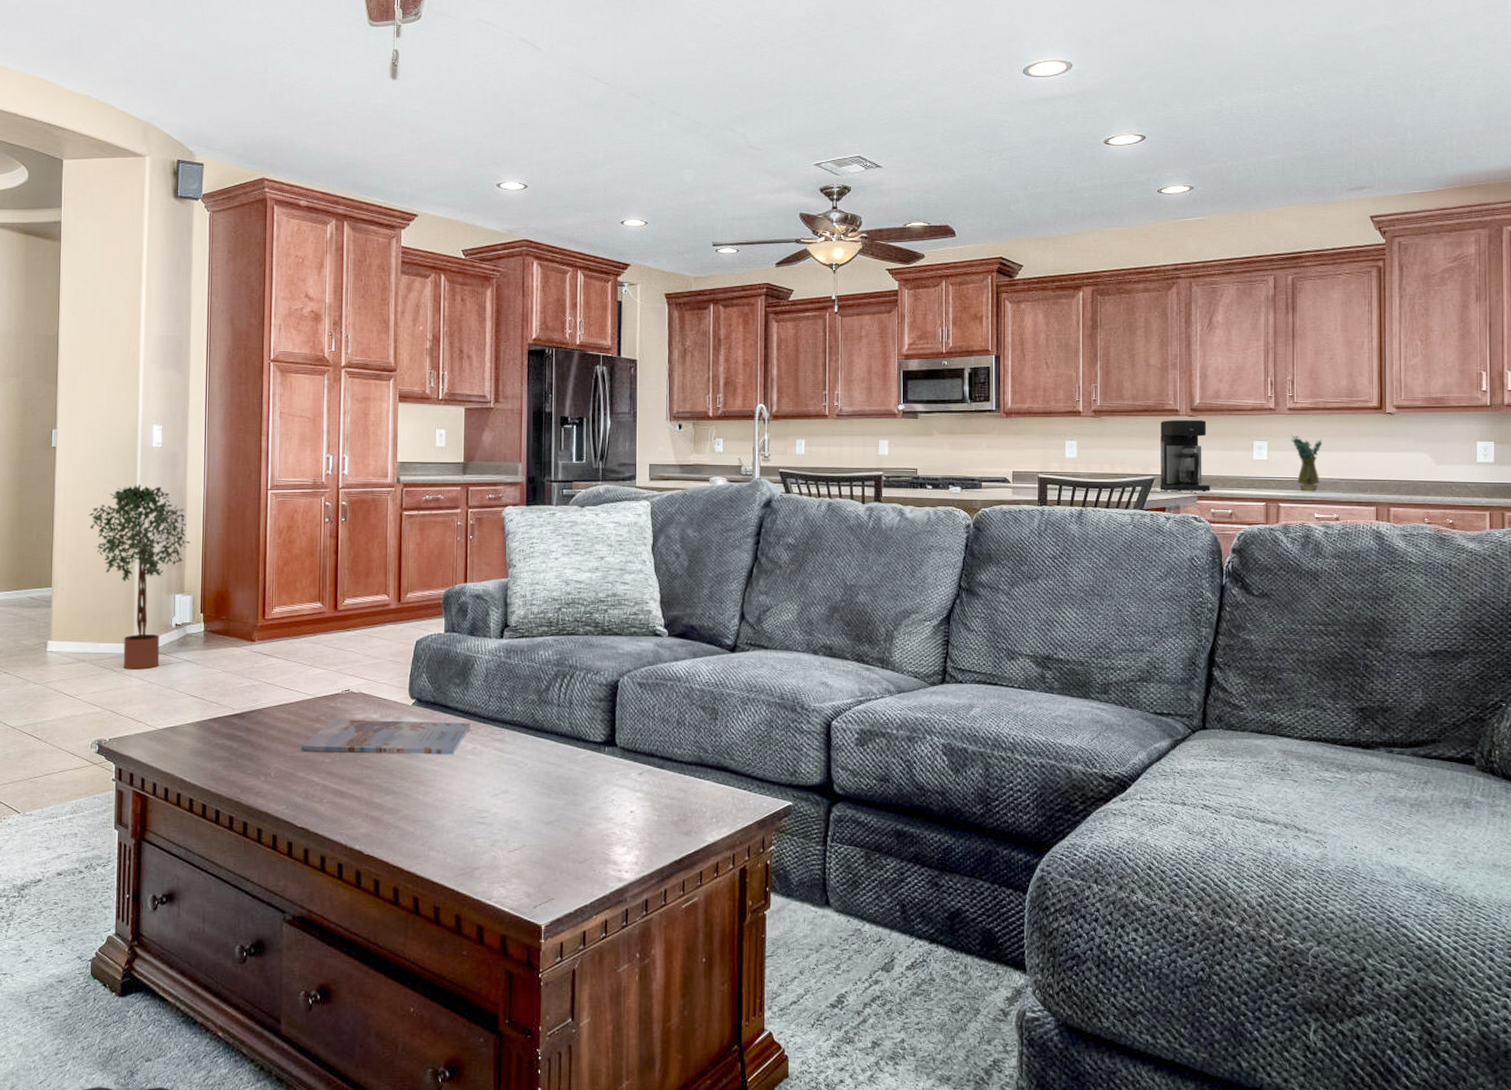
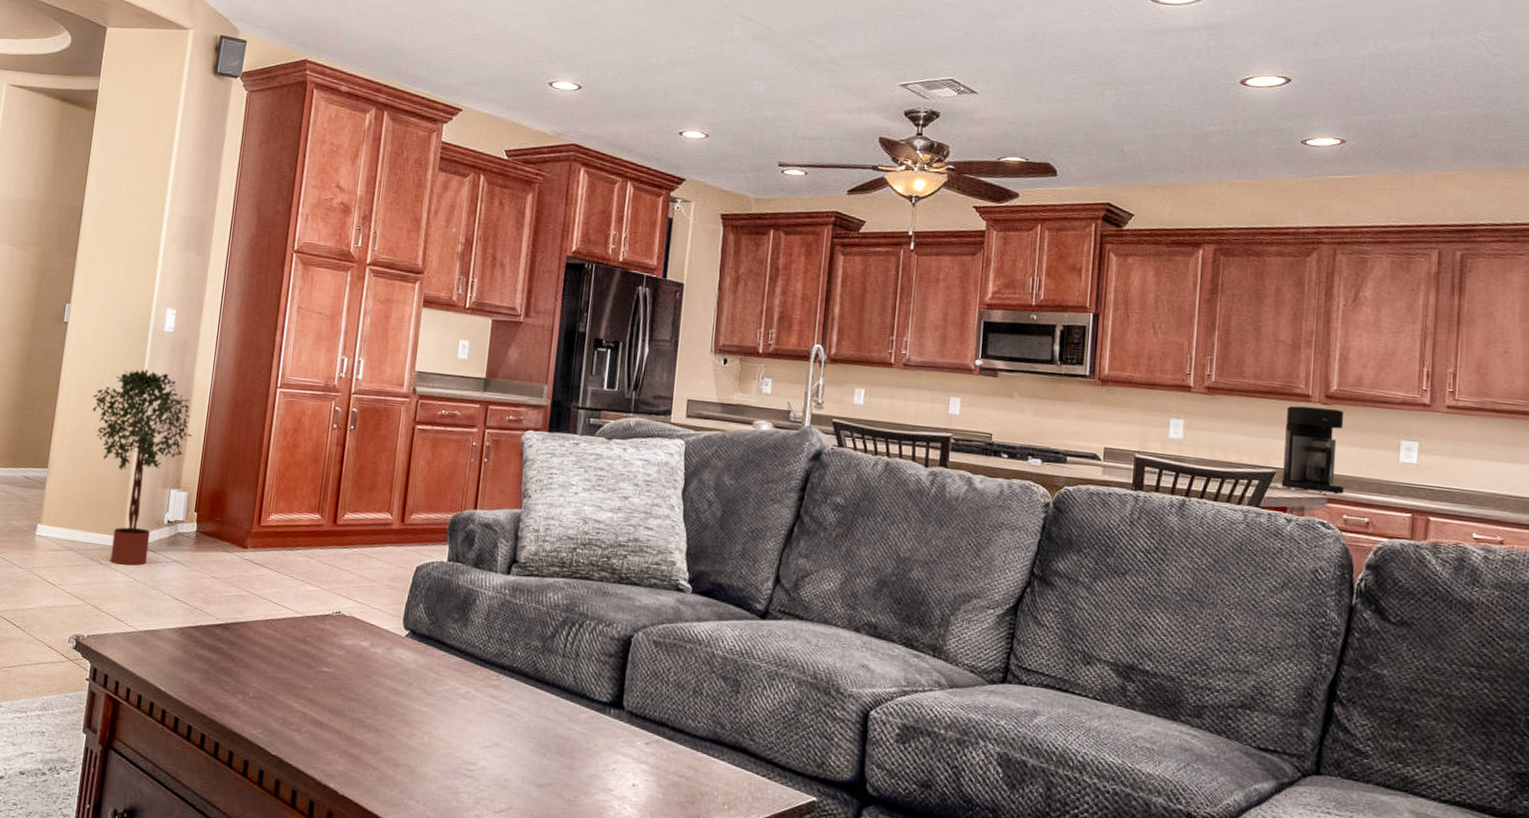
magazine: present [301,719,471,755] -> none [284,642,466,697]
vase: present [1291,434,1323,492] -> none [1449,437,1488,507]

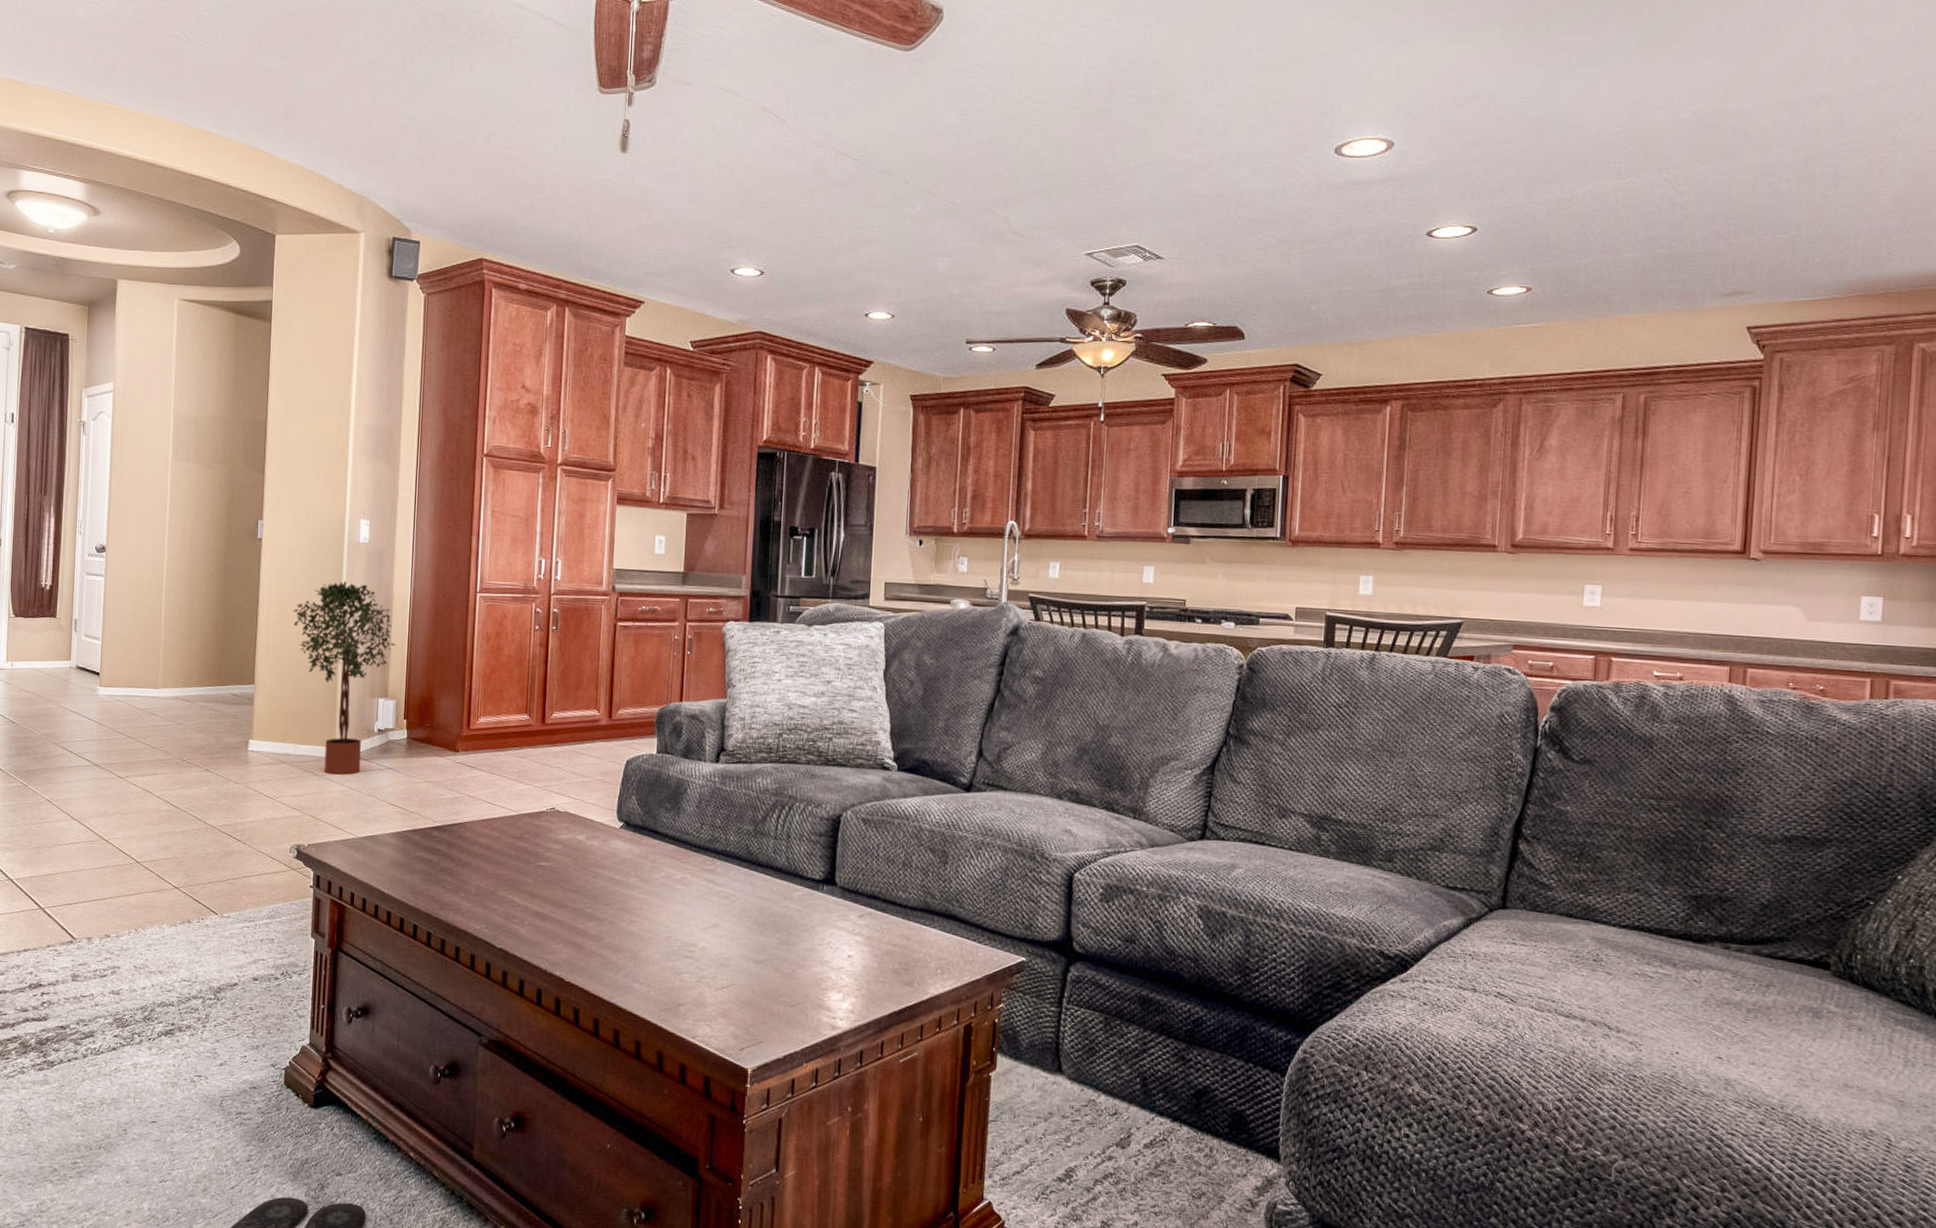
coffee maker: present [1281,405,1345,495] -> none [1468,556,1530,641]

